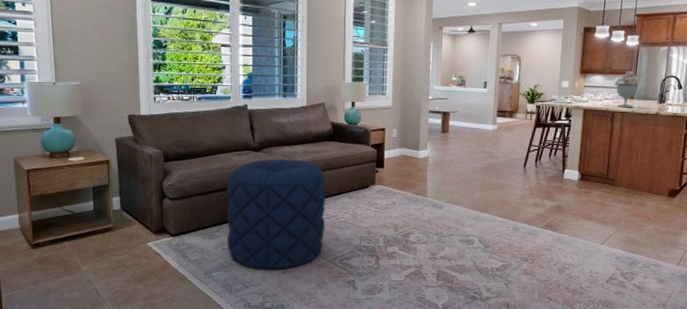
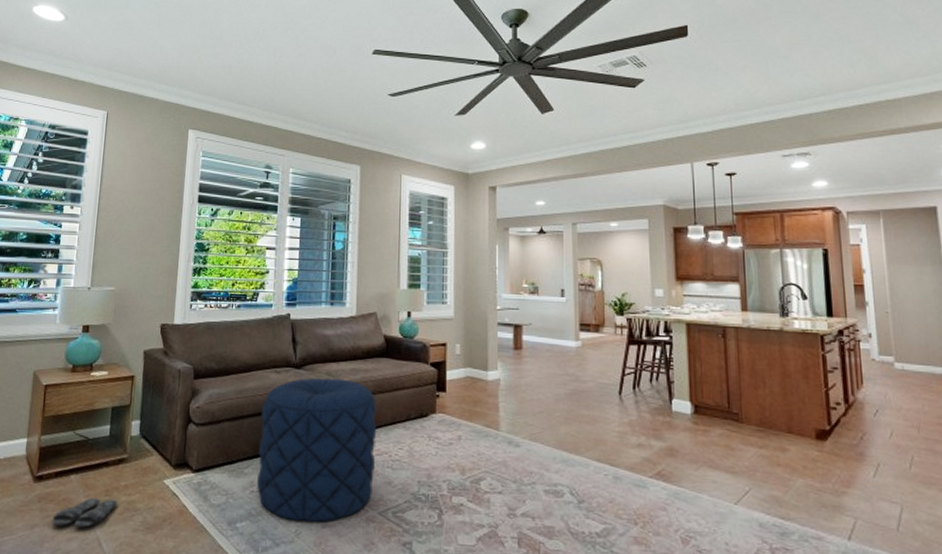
slippers: none [53,258,109,282] -> present [52,497,118,529]
bouquet: present [613,70,641,108] -> none [718,276,754,323]

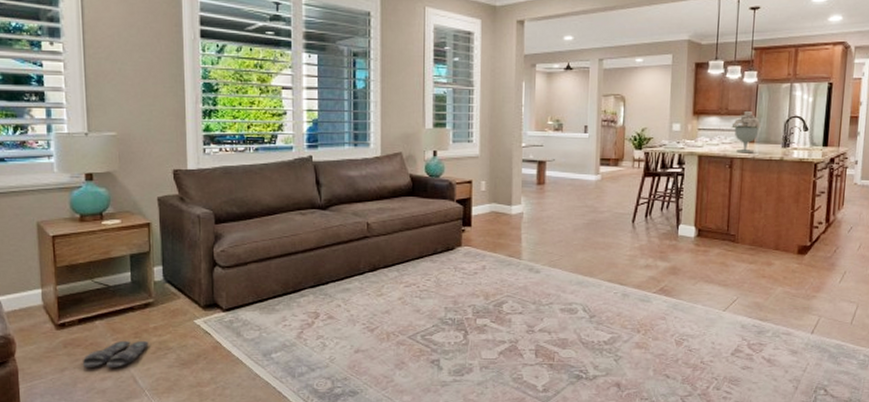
pouf: present [257,377,377,522] -> none [289,218,405,348]
bouquet: none [718,276,754,323] -> present [730,110,762,154]

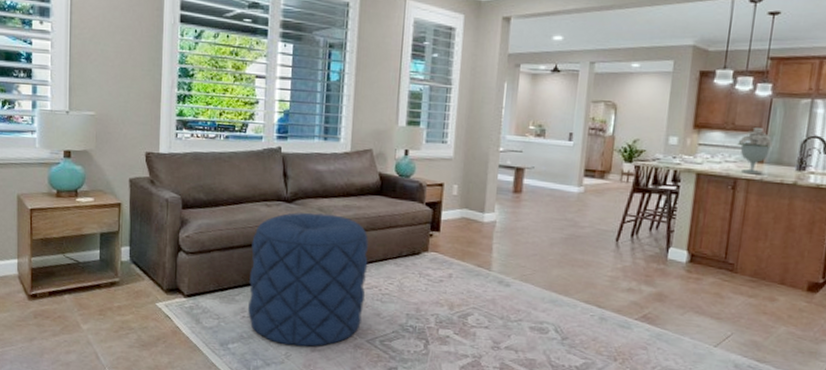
slippers: present [82,340,149,369] -> none [49,316,112,343]
pouf: none [289,218,405,348] -> present [248,212,369,347]

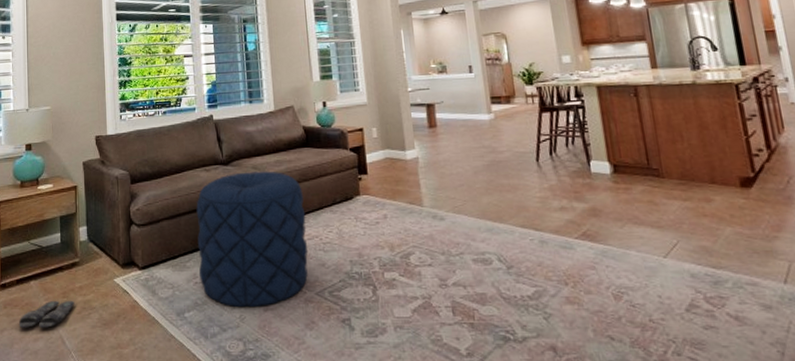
slippers: none [49,316,112,343] -> present [18,300,75,329]
bouquet: present [736,126,774,175] -> none [626,35,663,81]

